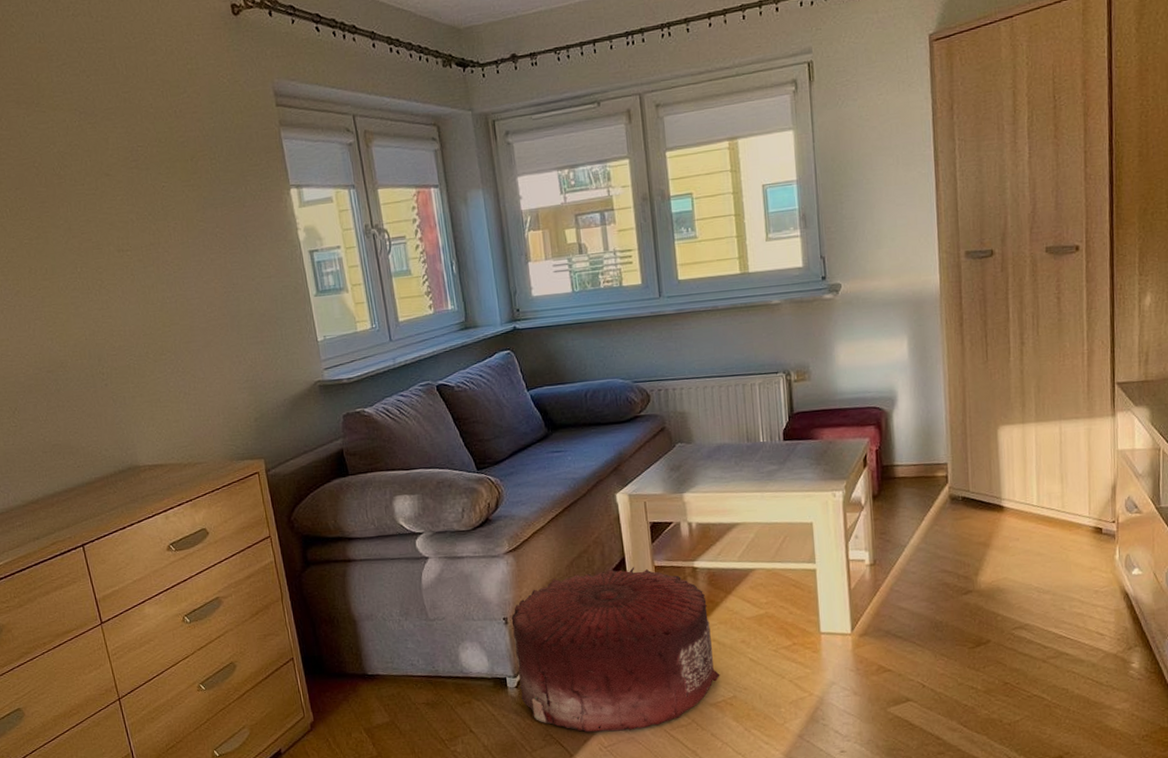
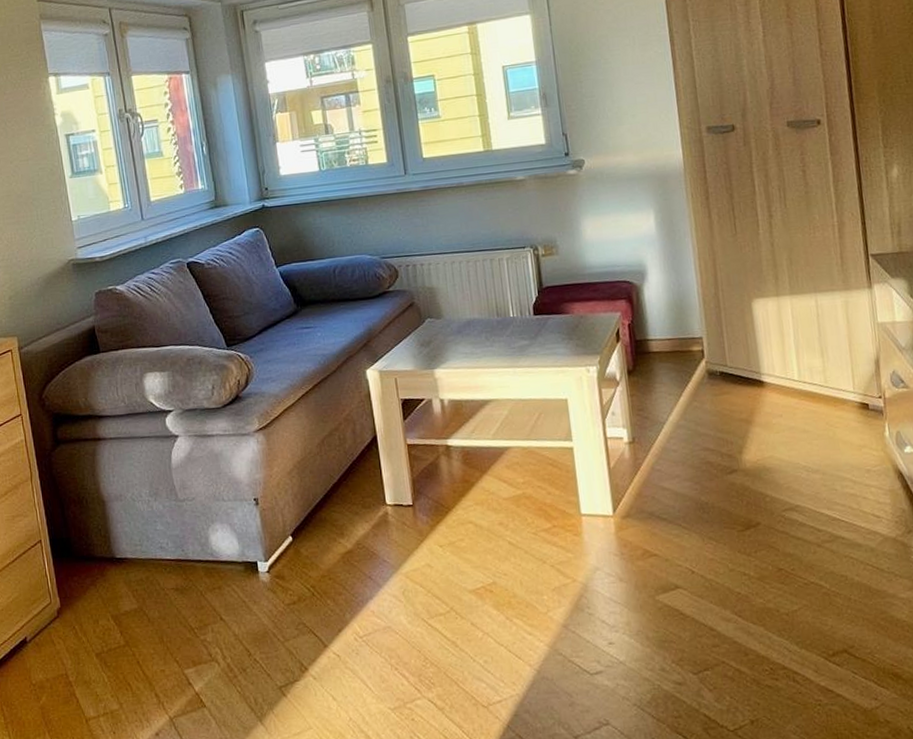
pouf: present [511,567,720,733] -> none [262,445,478,621]

